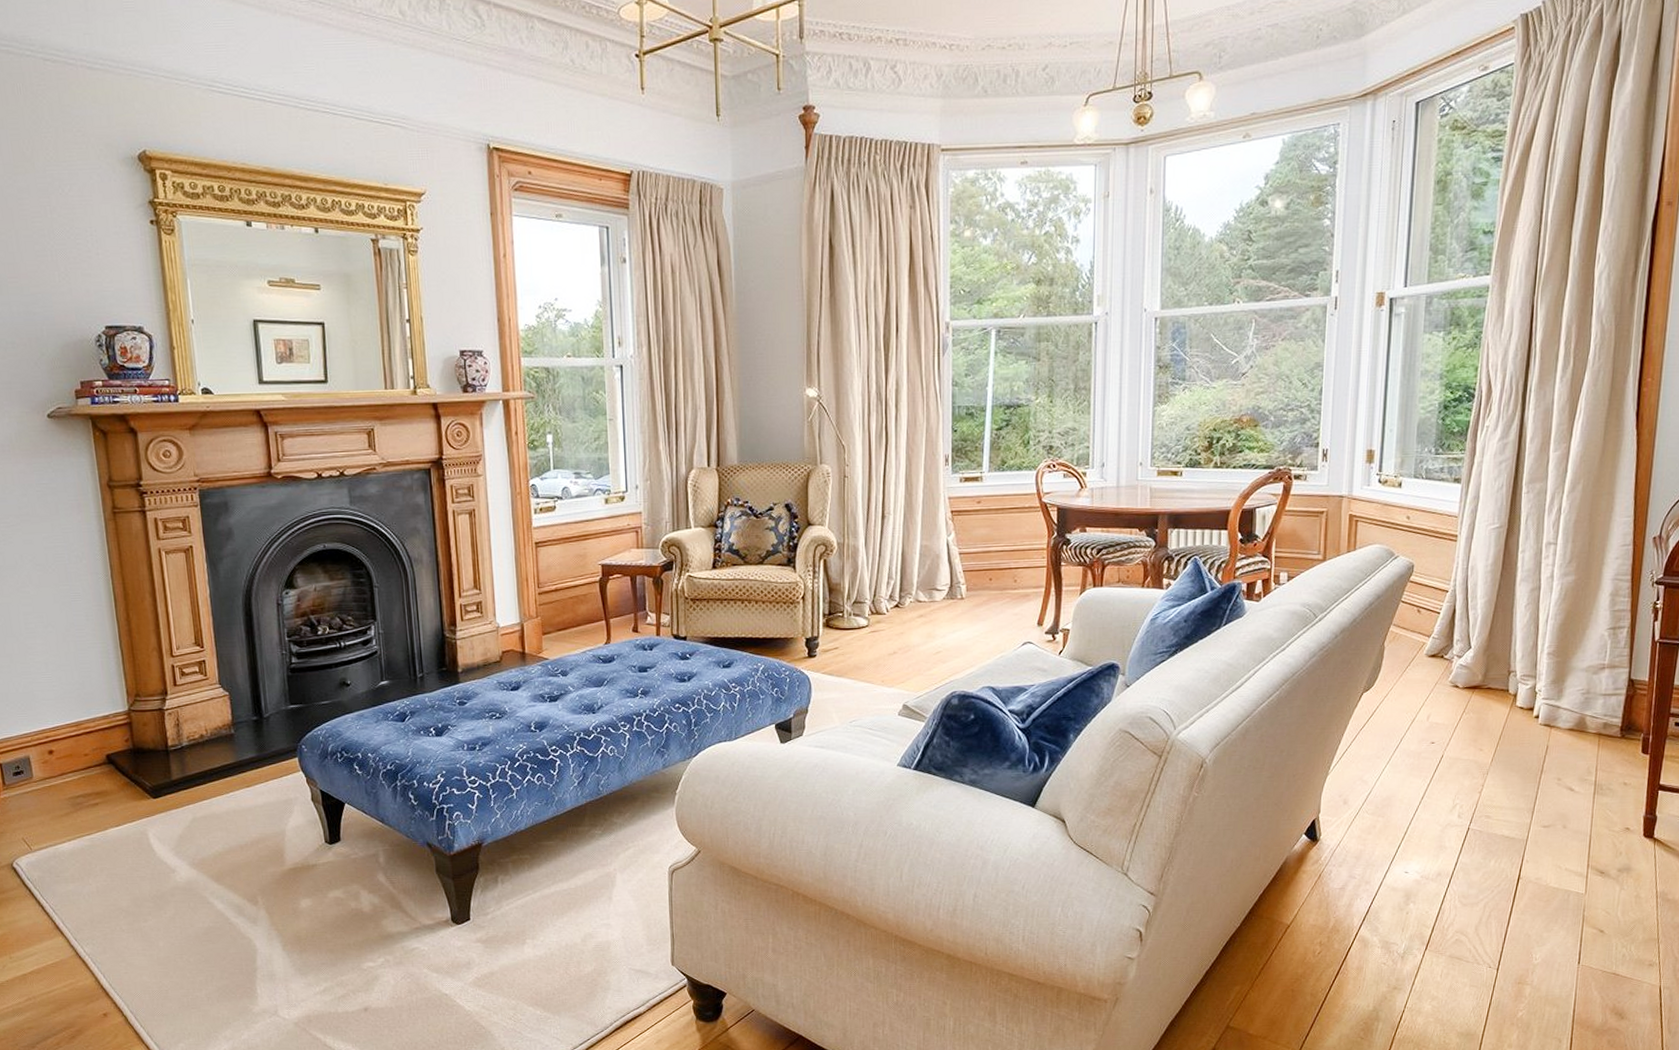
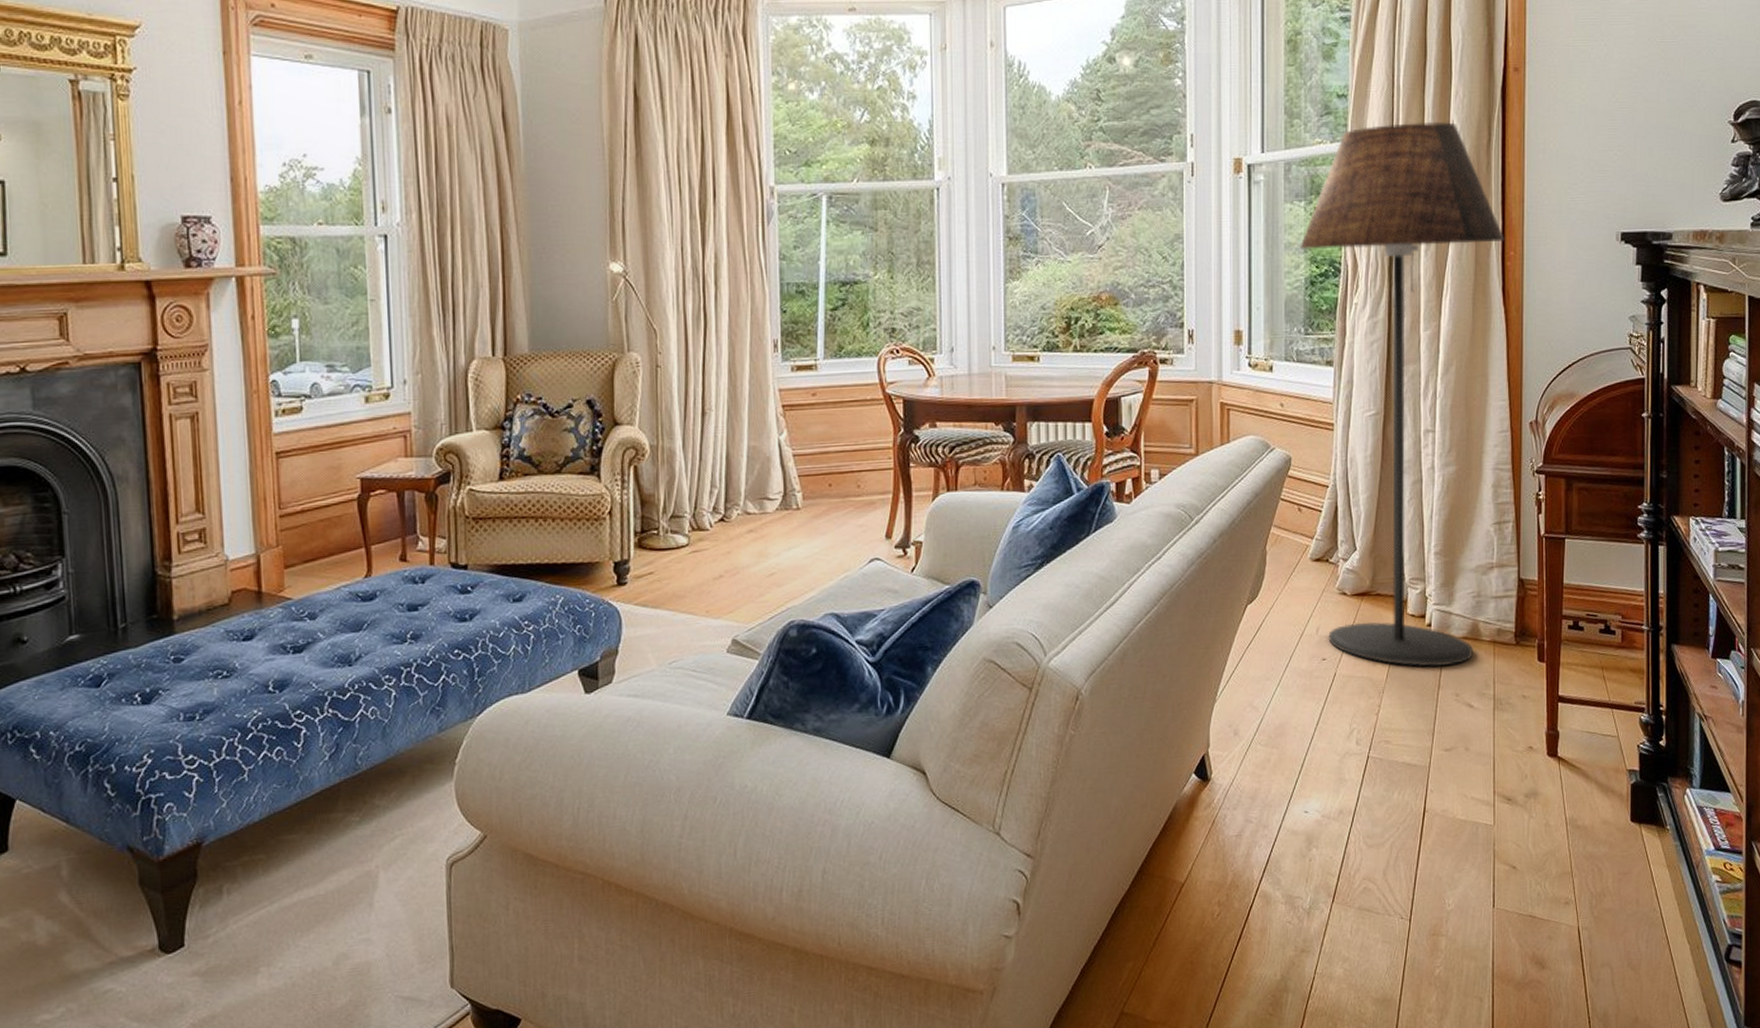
floor lamp: none [1436,255,1643,754] -> present [1300,122,1505,667]

